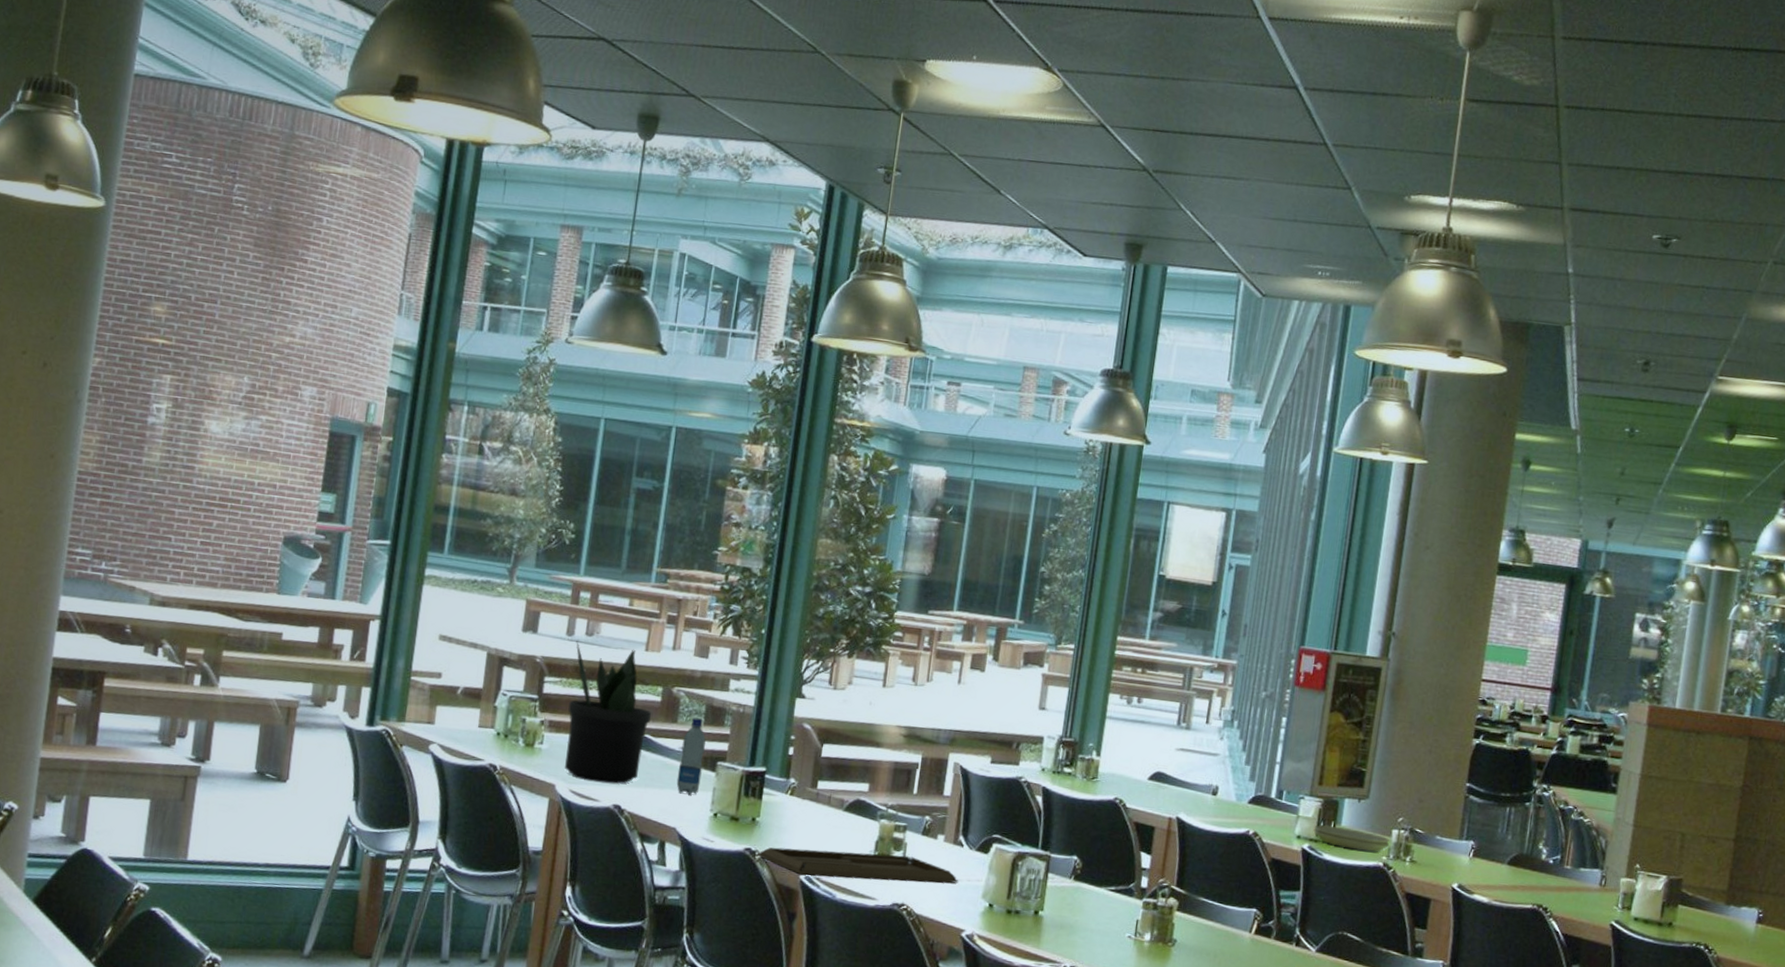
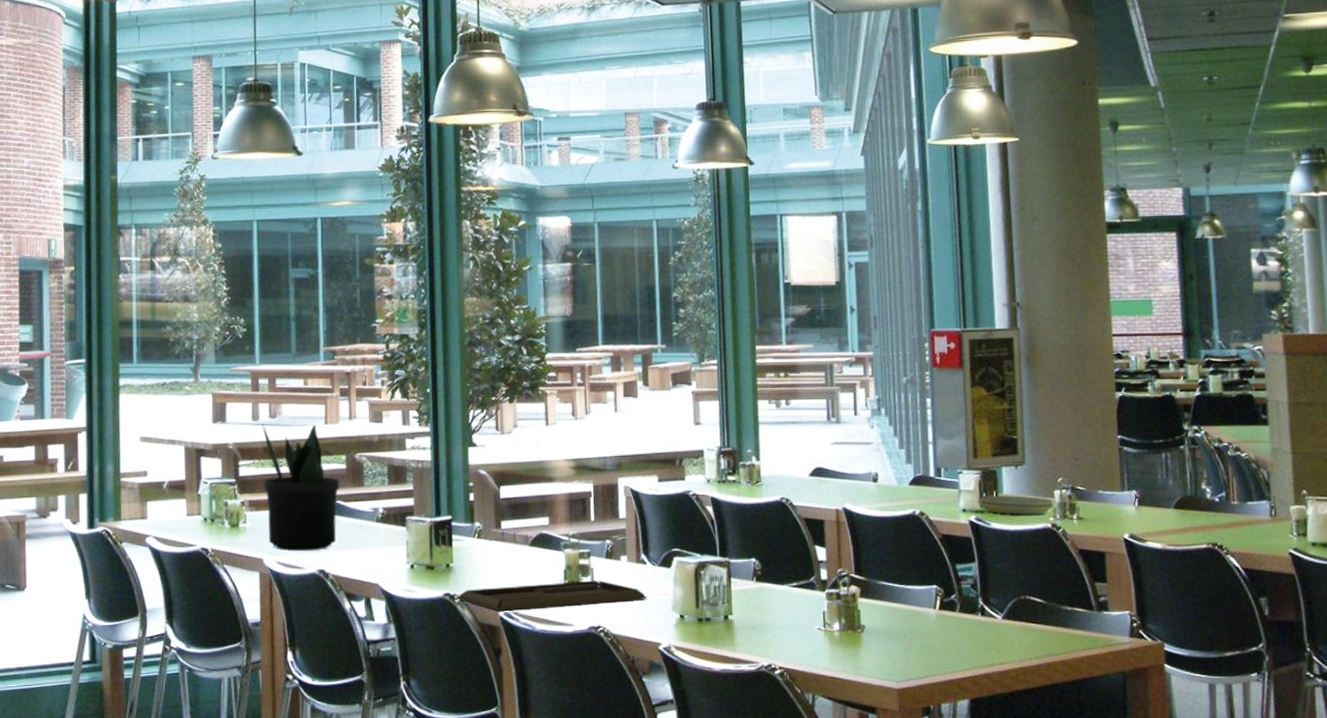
bottle: present [676,717,706,795] -> none [371,479,394,551]

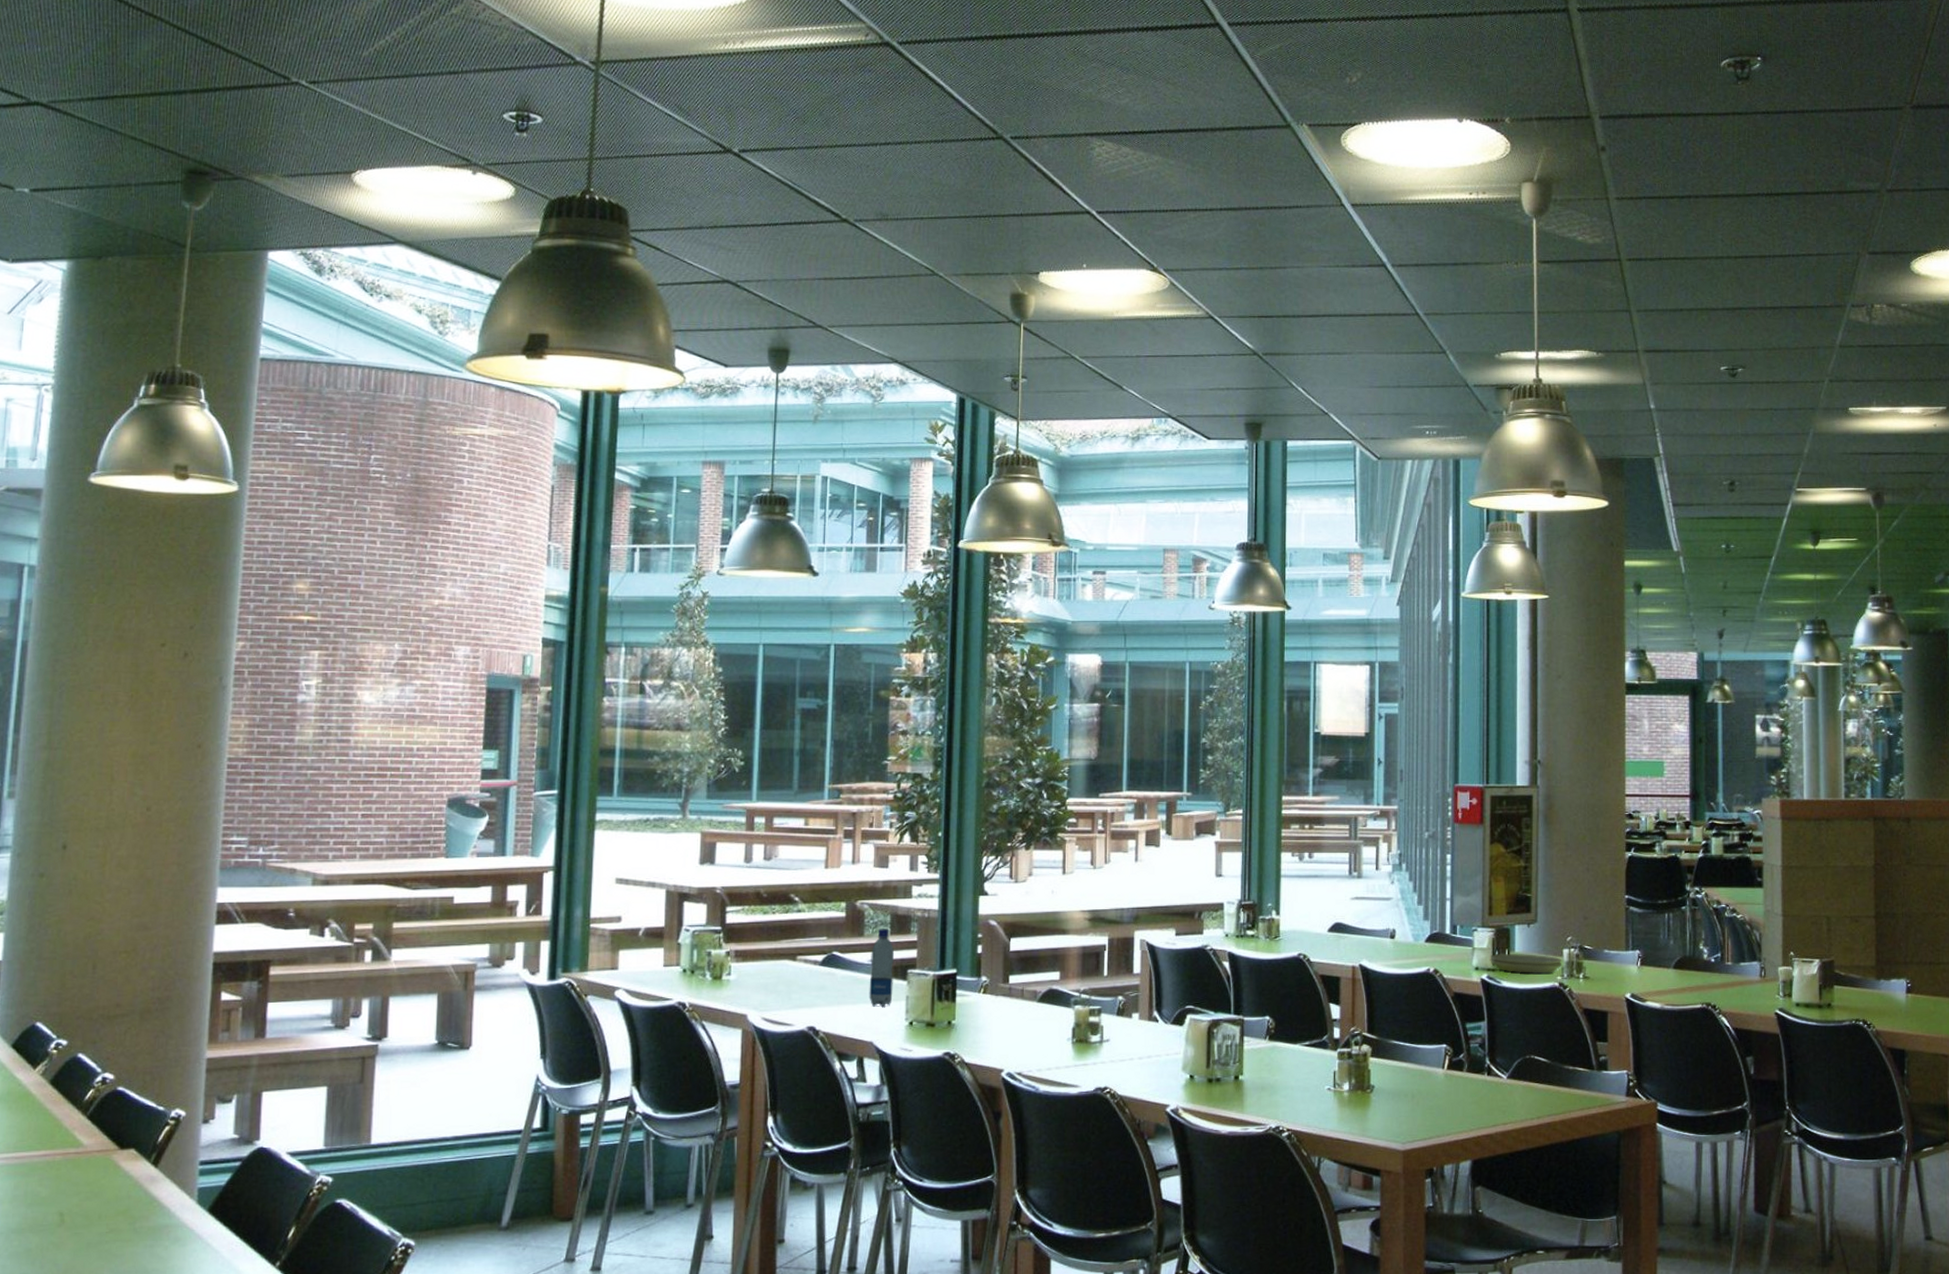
planter: present [262,424,340,550] -> none [753,867,838,1005]
bottle: none [371,479,394,551] -> present [869,929,894,1007]
tray: present [456,580,648,611] -> none [956,1039,1158,1071]

